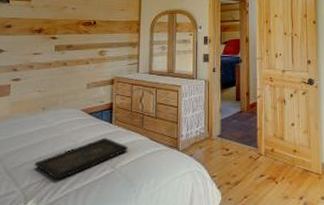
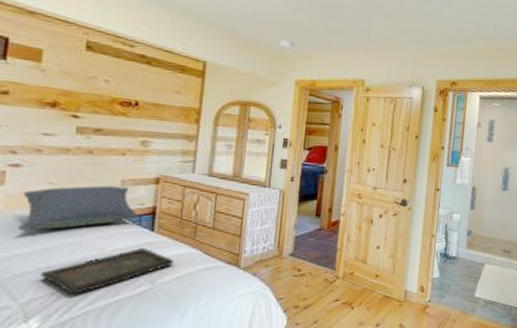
pillow: none [19,89,100,129] -> present [18,185,139,230]

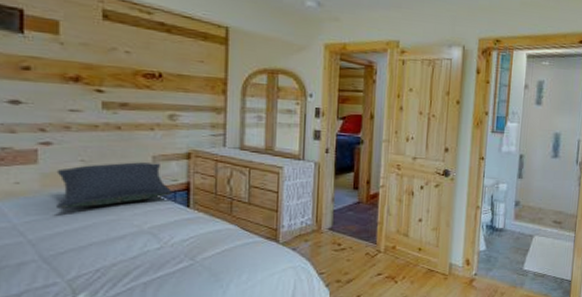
tray: present [39,247,174,294] -> none [82,223,212,271]

